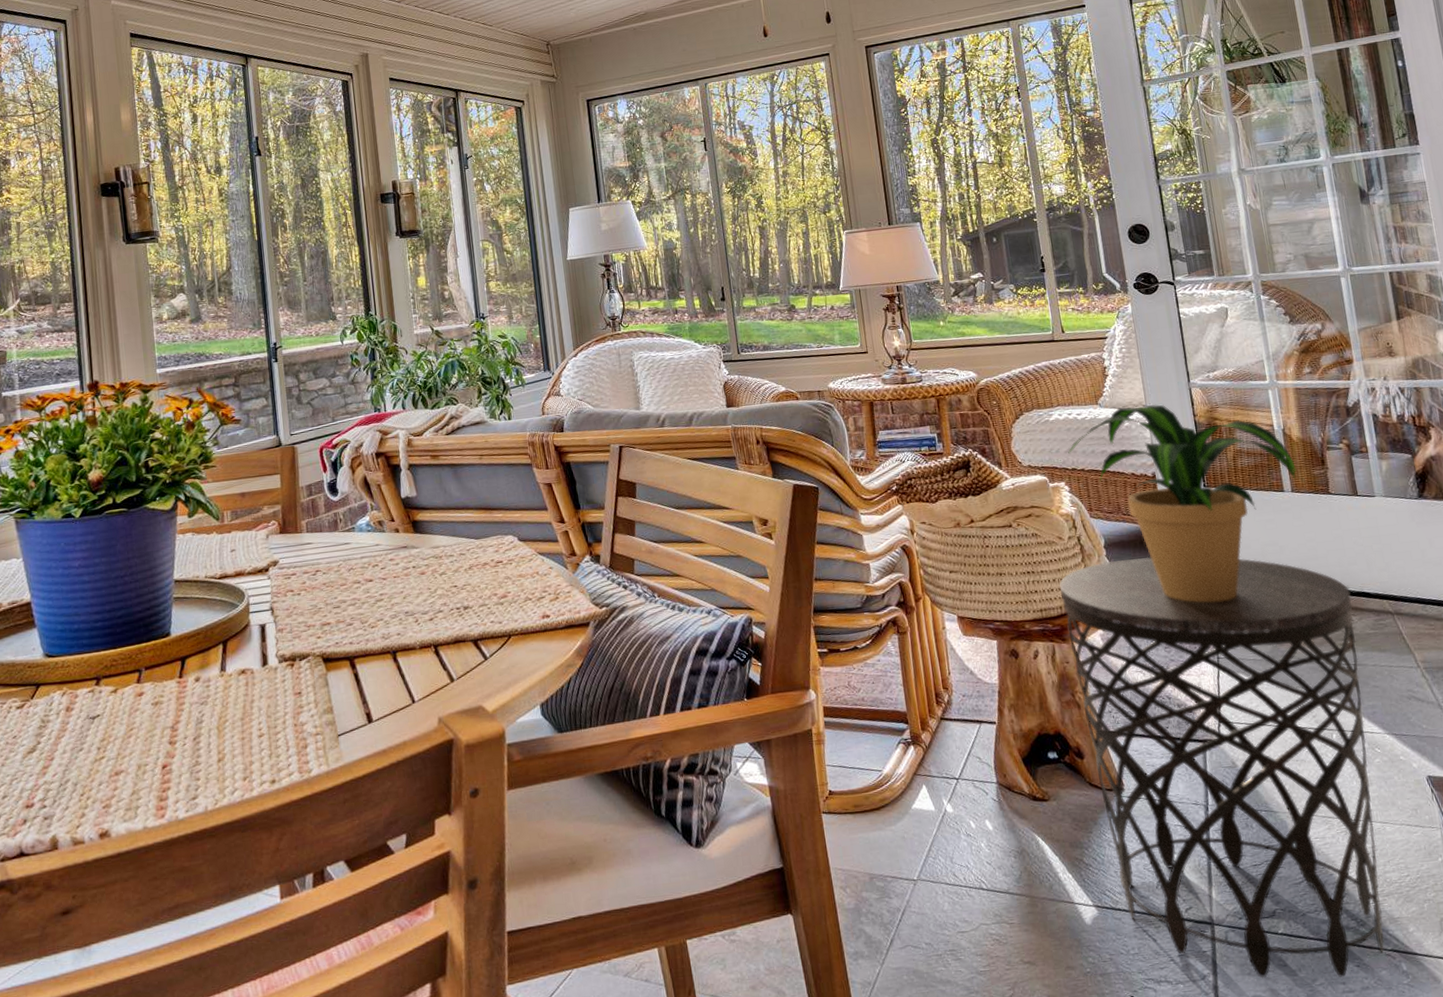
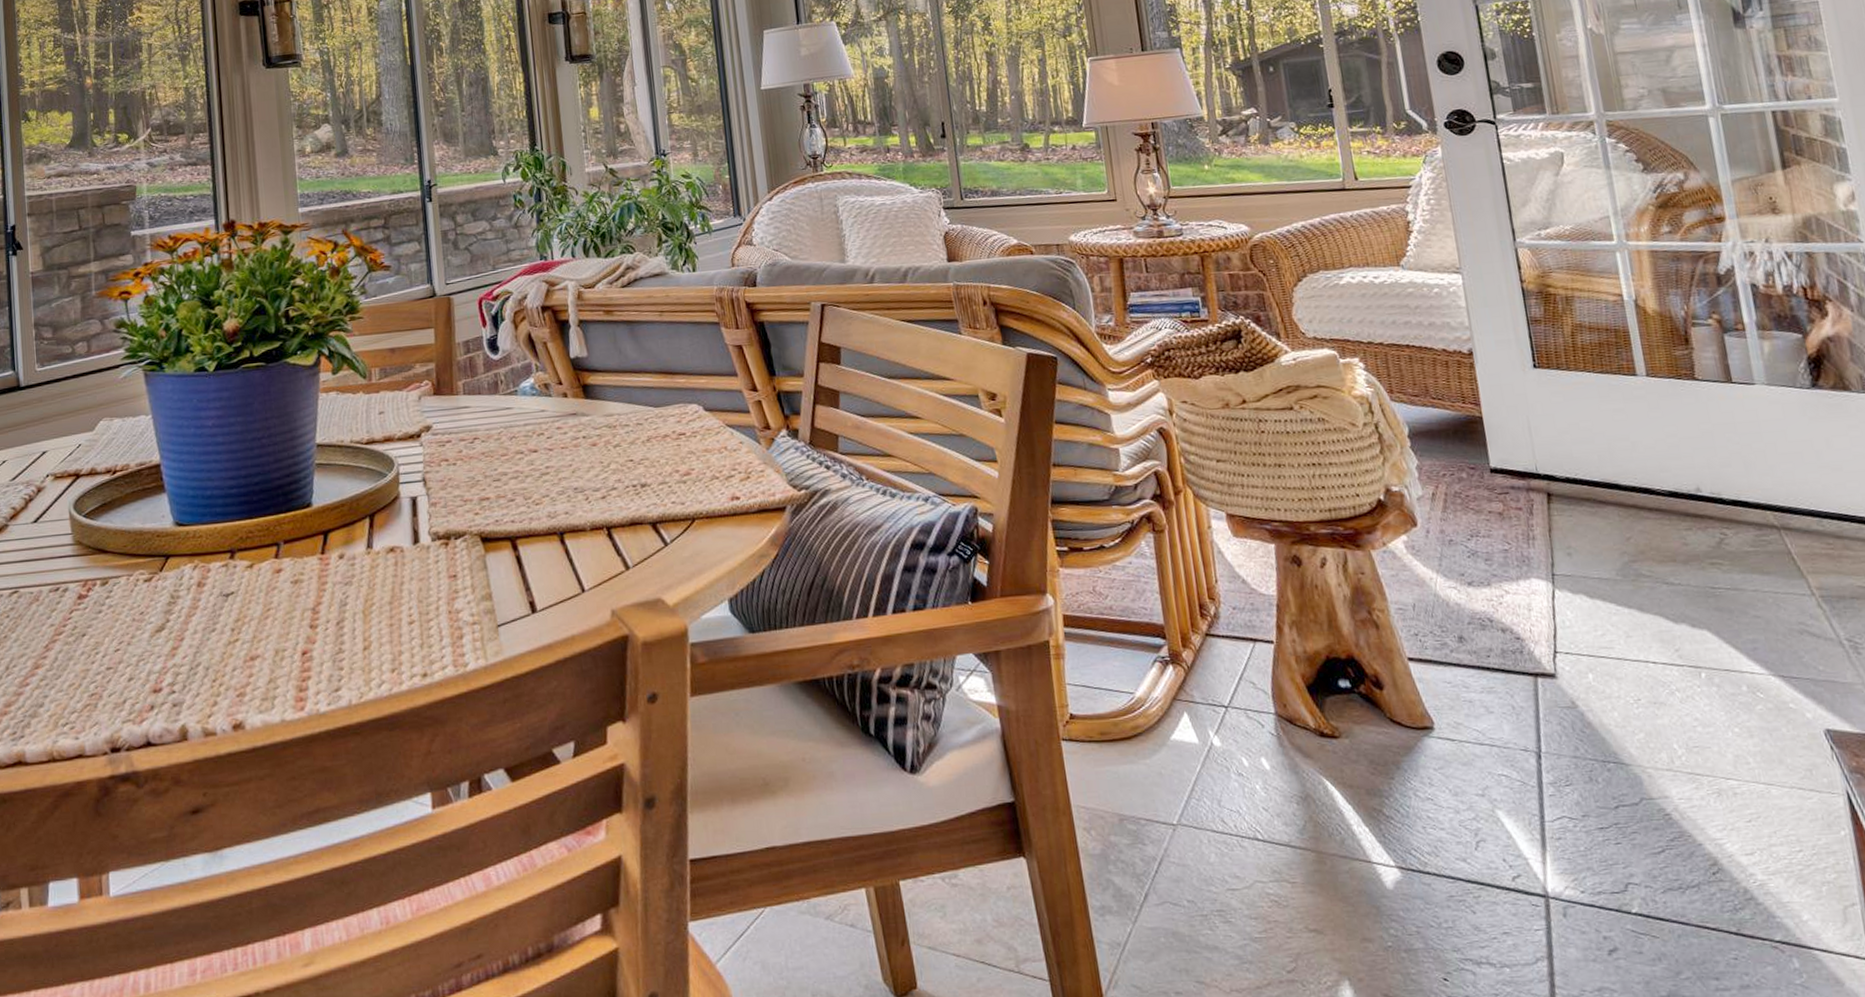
side table: present [1059,557,1384,979] -> none [1352,449,1770,972]
potted plant: present [1068,405,1297,603] -> none [1362,267,1653,507]

